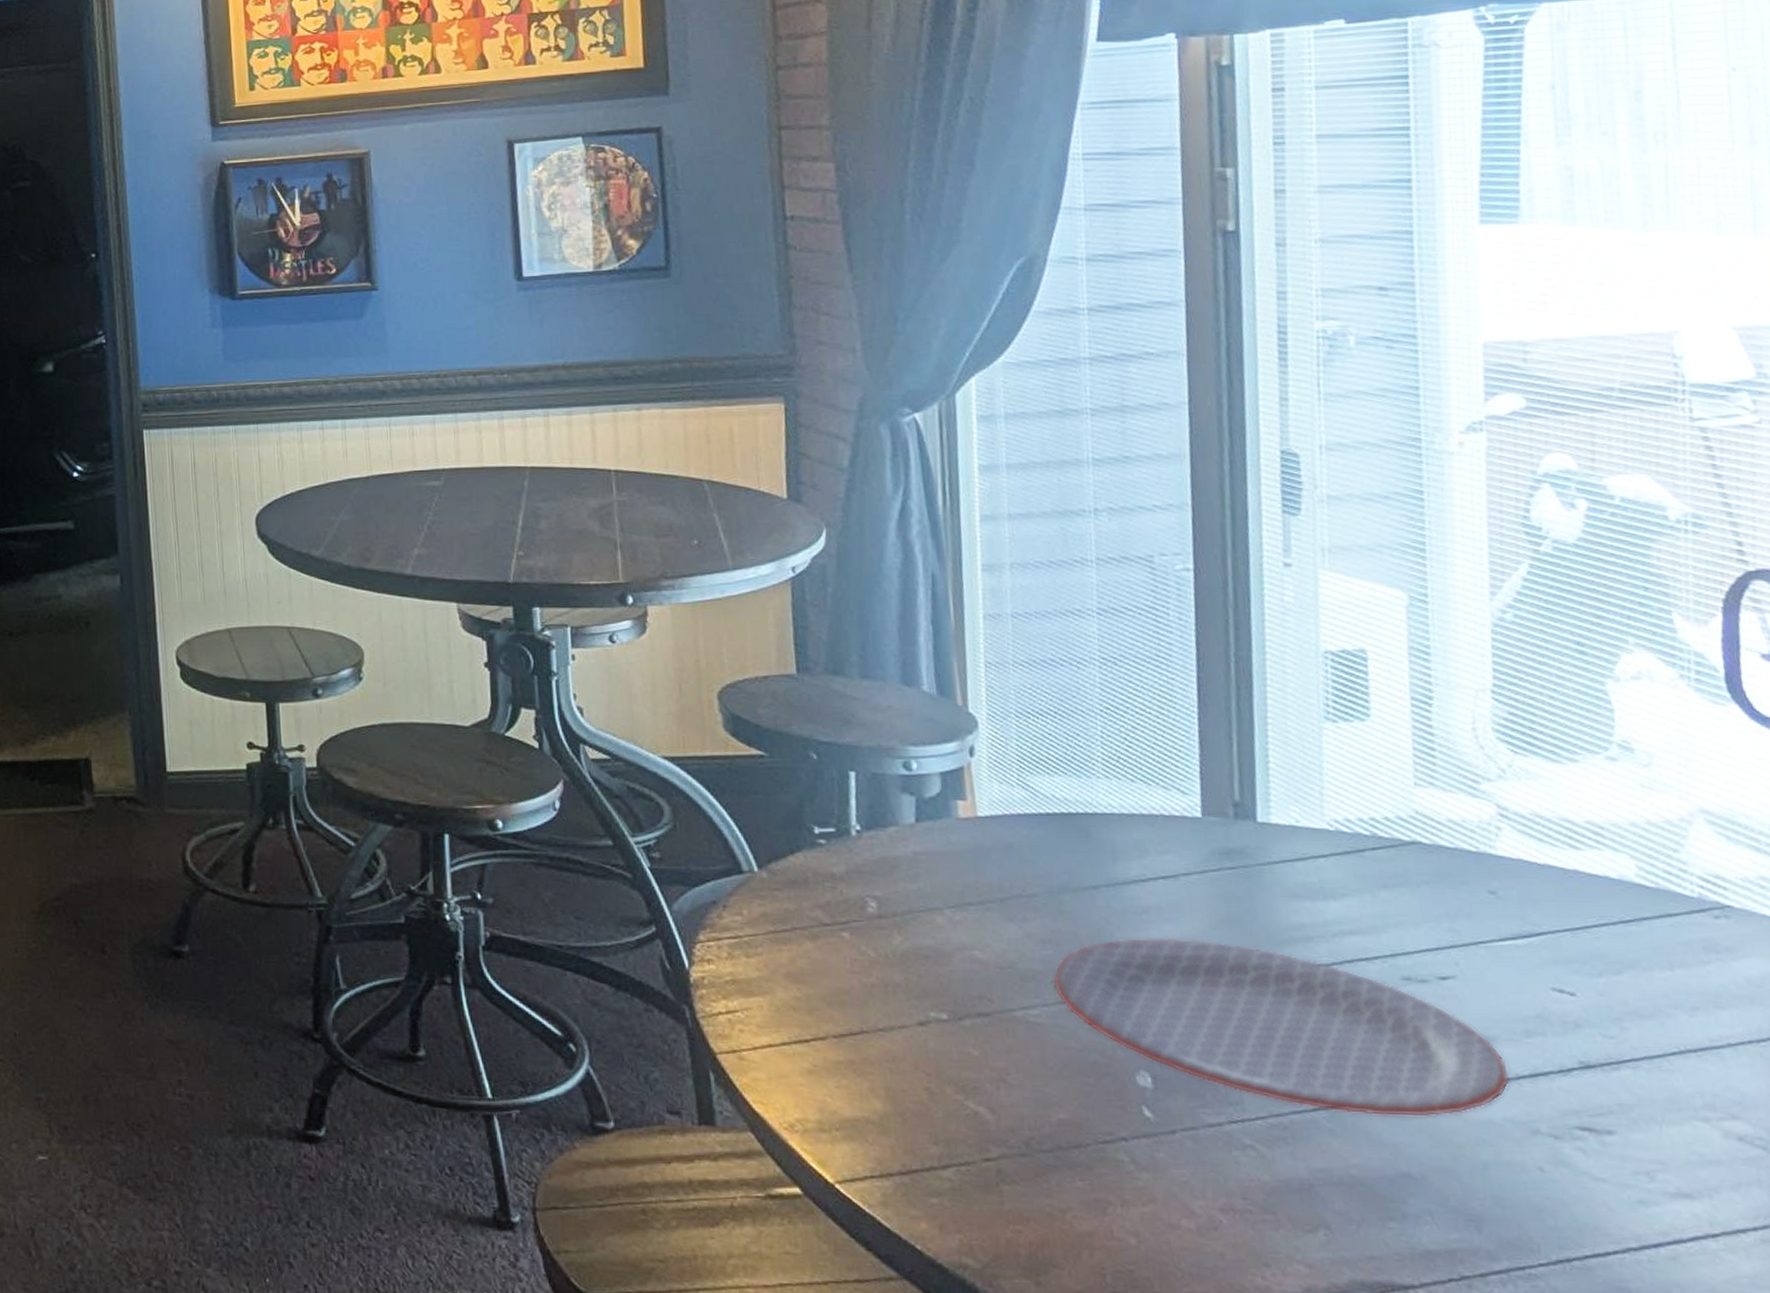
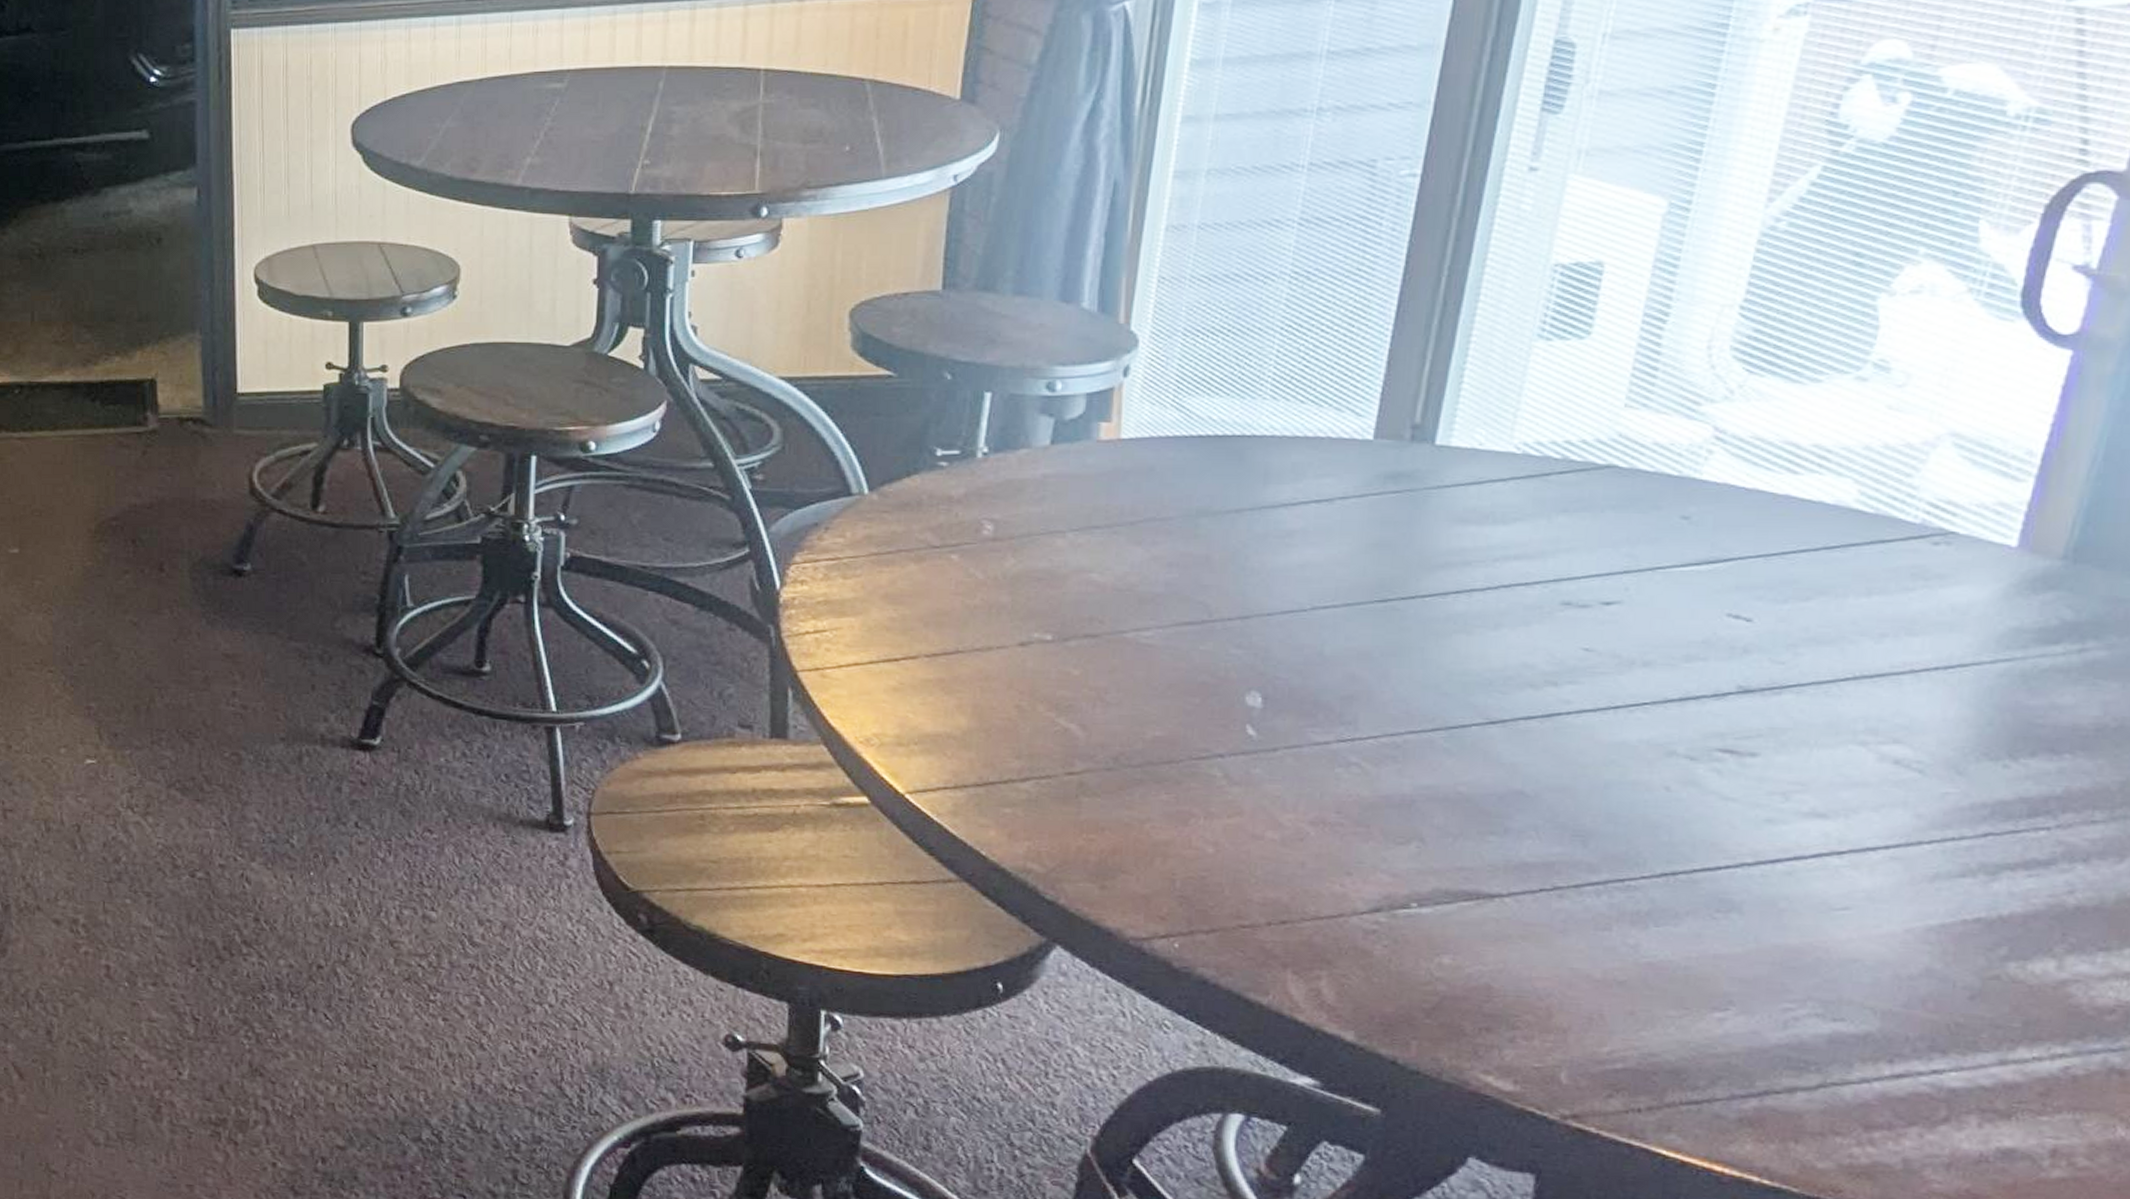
plate: present [1052,937,1511,1118] -> none [1173,561,1658,739]

